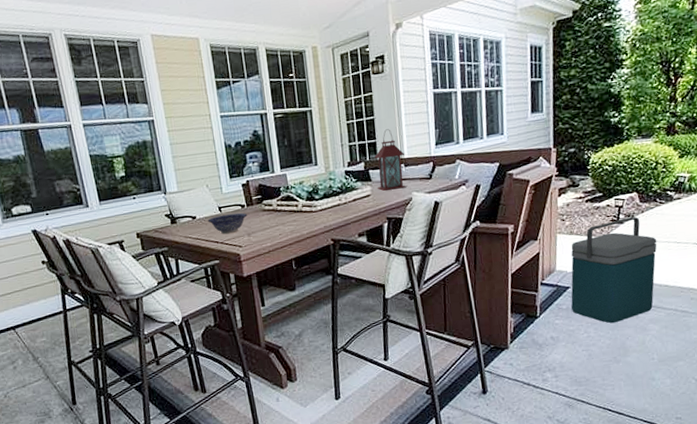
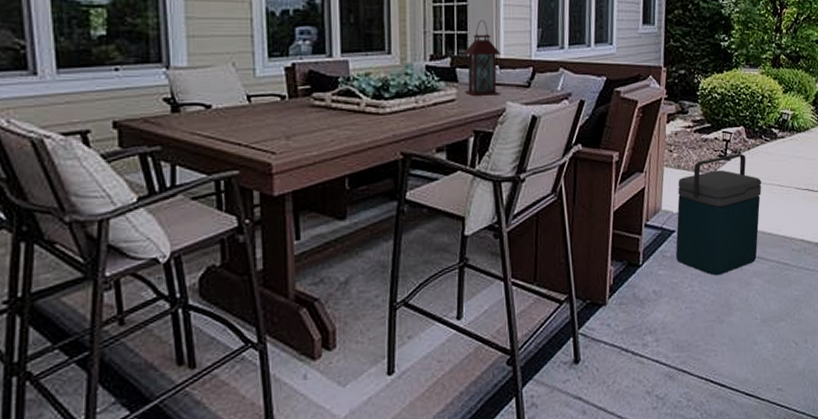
decorative bowl: present [207,212,247,235] -> none [228,106,288,135]

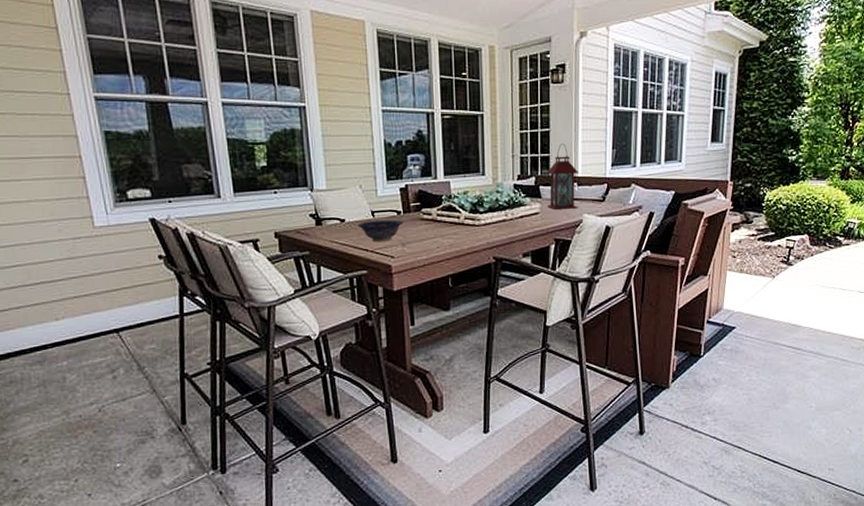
decorative bowl: none [228,106,288,135] -> present [358,219,403,242]
cooler: present [676,153,762,276] -> none [736,259,824,368]

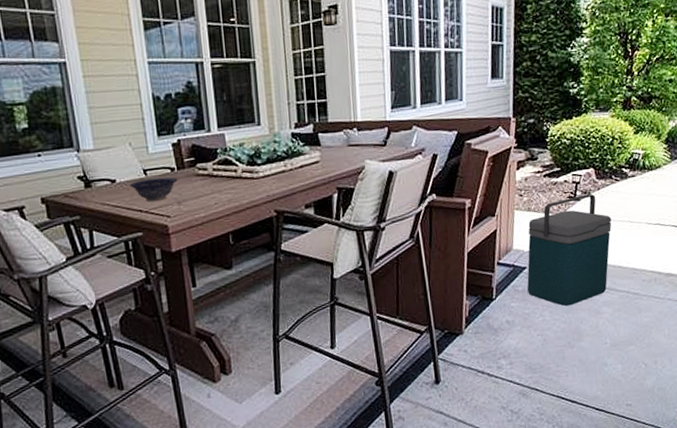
lantern: present [547,143,579,209] -> none [325,88,359,157]
cooler: none [736,259,824,368] -> present [527,193,612,306]

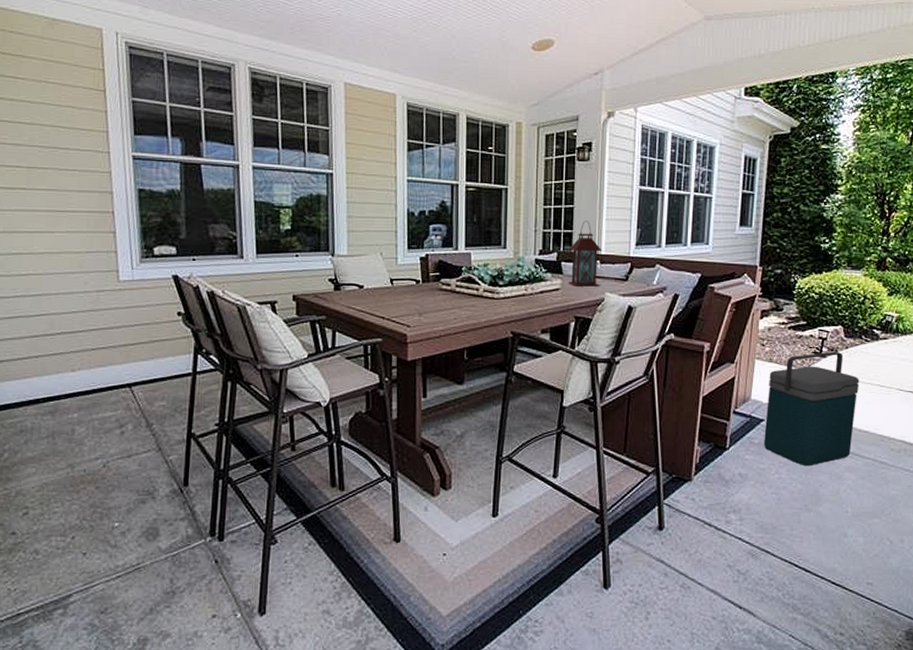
decorative bowl: present [129,177,178,202] -> none [376,288,421,311]
lantern: none [325,88,359,157] -> present [569,220,603,287]

